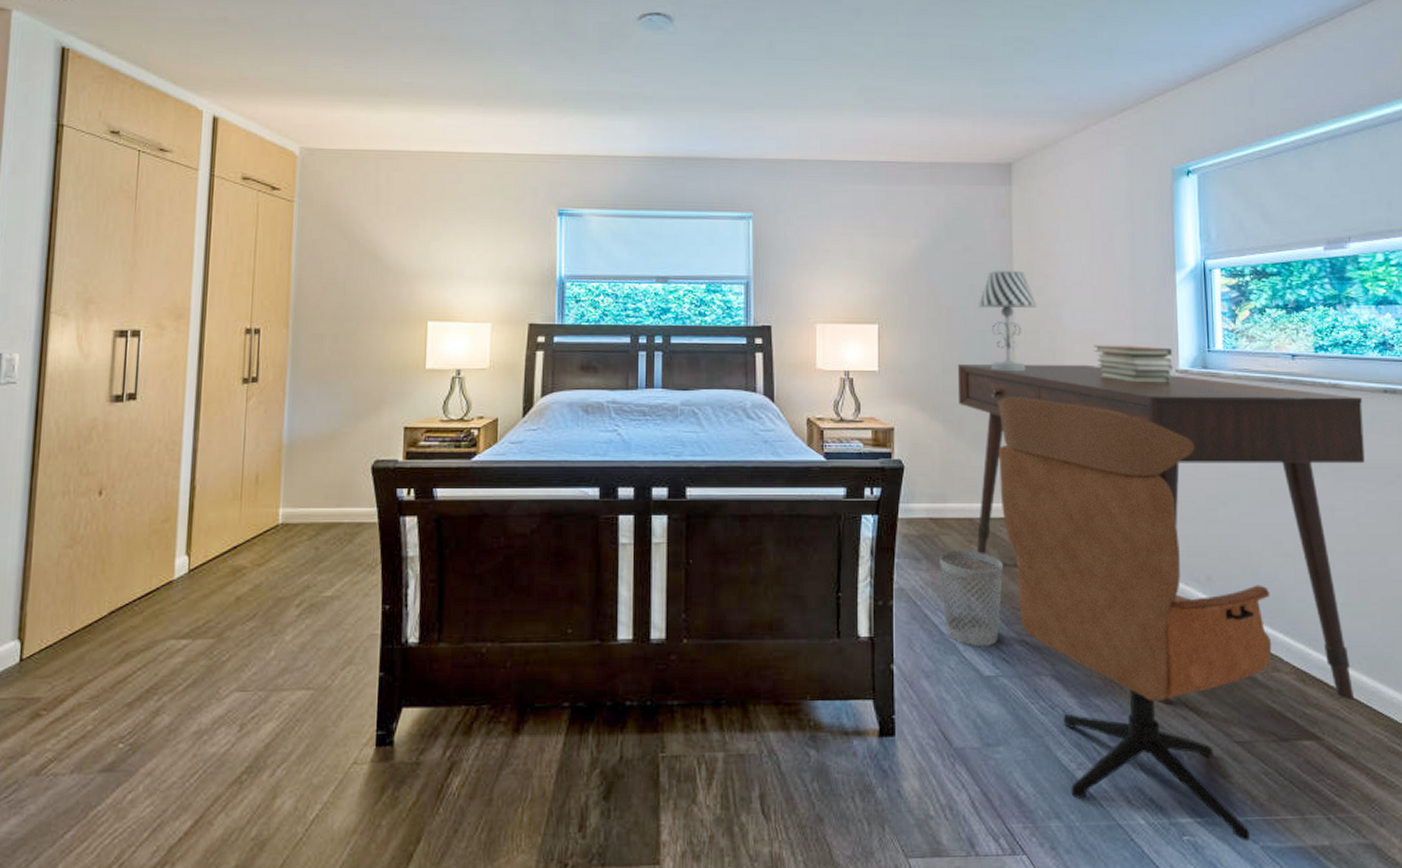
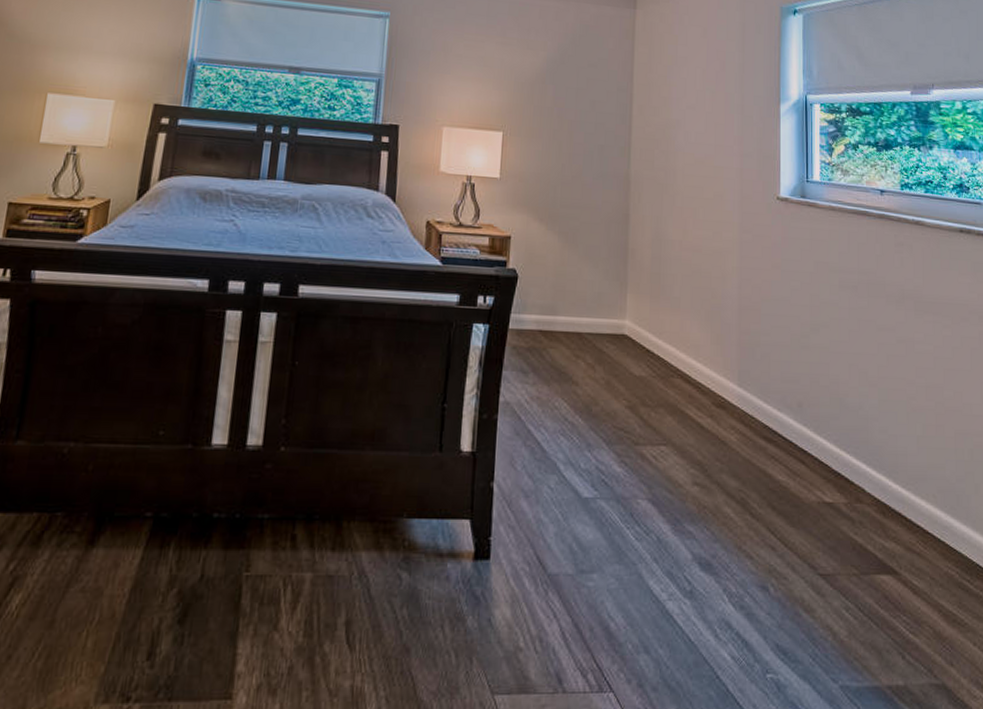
wastebasket: present [940,550,1004,646] -> none [546,364,608,466]
desk: present [957,364,1365,704] -> none [574,177,942,534]
table lamp: present [977,270,1037,371] -> none [597,88,653,188]
office chair: present [997,397,1272,842] -> none [609,213,856,681]
book stack: present [1094,345,1174,383] -> none [704,167,775,210]

